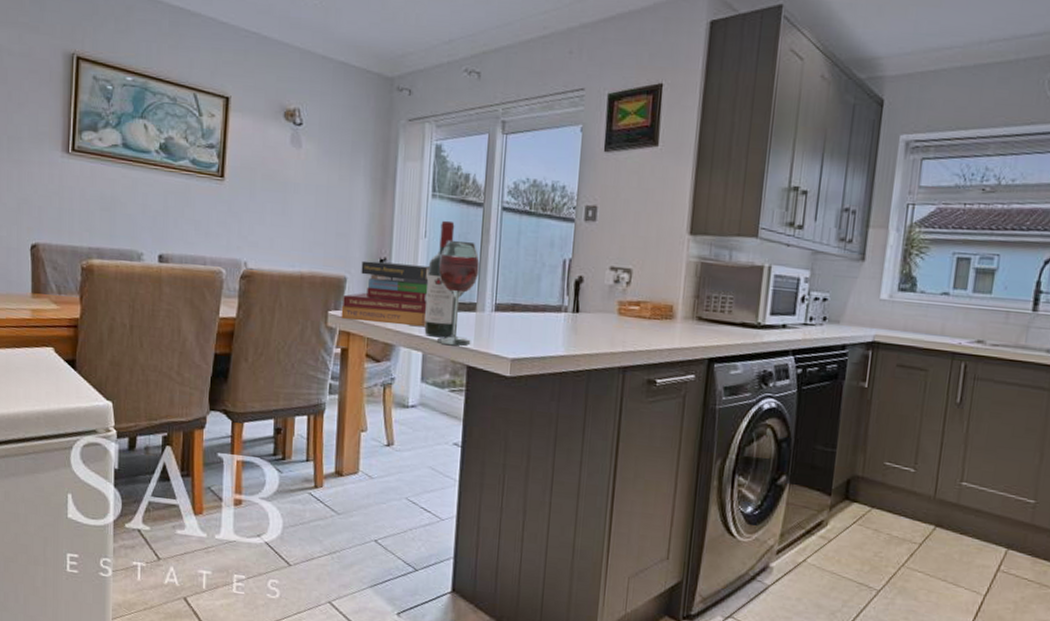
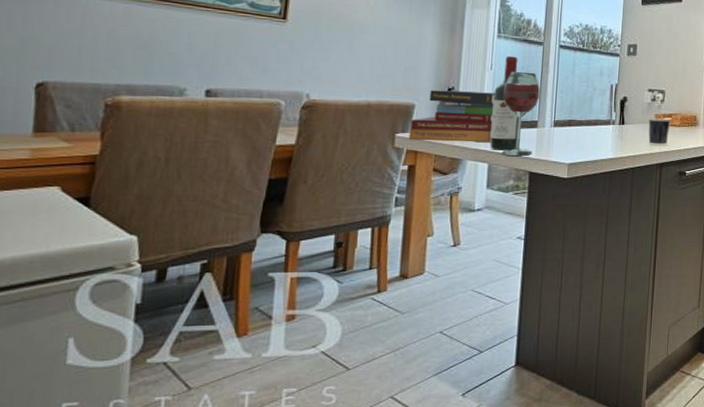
mug: none [608,307,639,344] -> present [648,119,671,146]

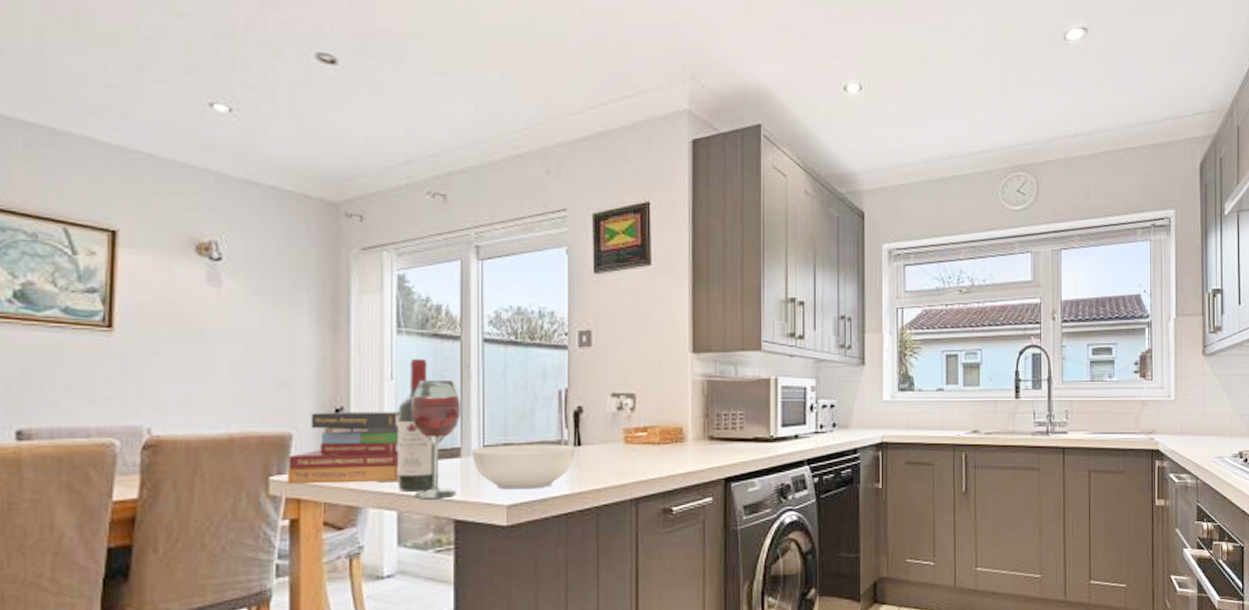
bowl: none [545,121,621,153] -> present [471,444,576,490]
mug: present [648,119,671,146] -> none [615,435,646,473]

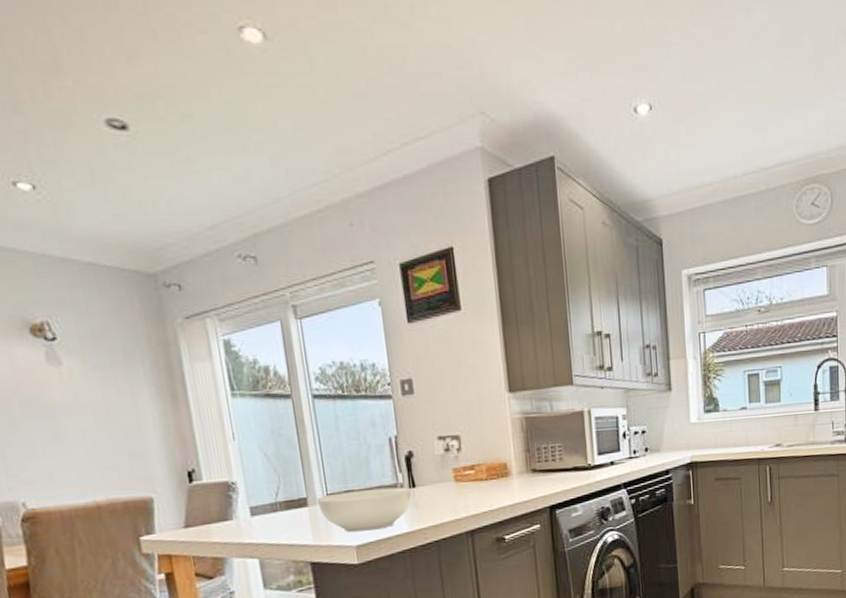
books: present [287,412,399,485] -> none [153,470,256,543]
wine bottle: present [398,358,434,492] -> none [244,418,289,542]
wineglass: present [410,381,460,498] -> none [255,437,310,546]

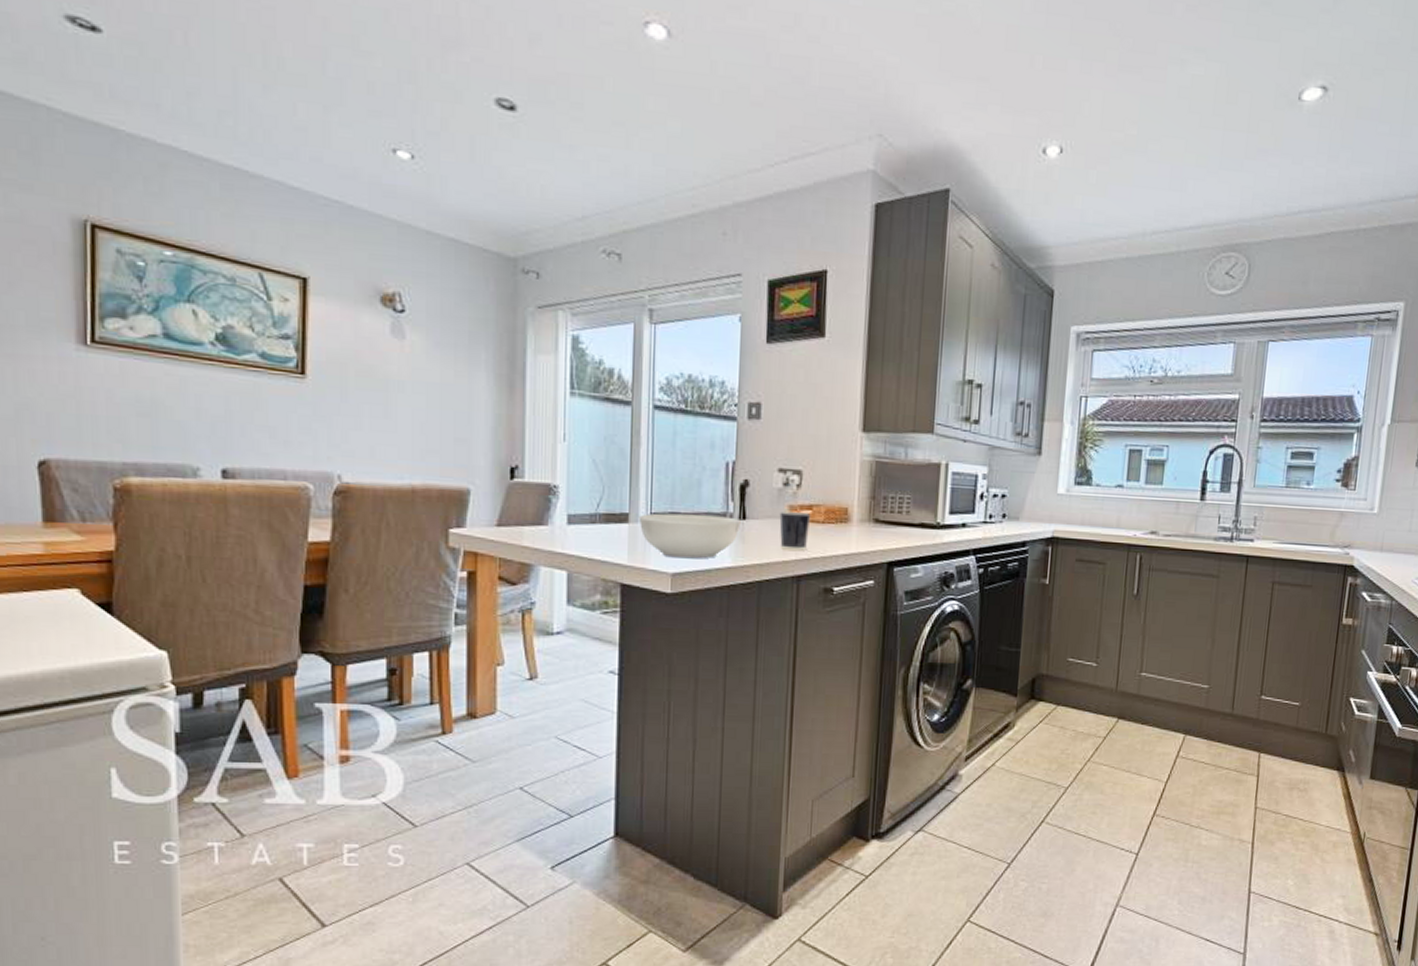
mug: none [445,473,476,509] -> present [779,512,811,551]

